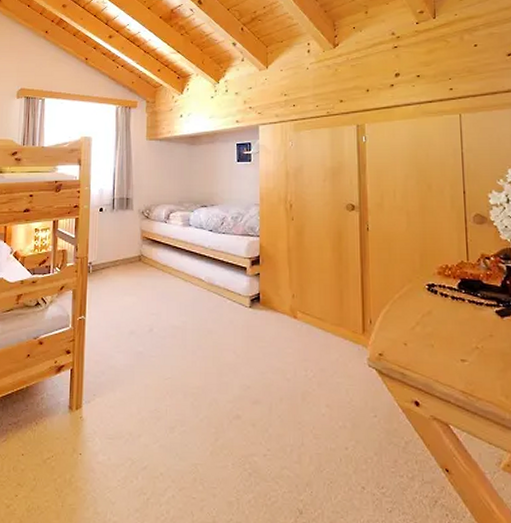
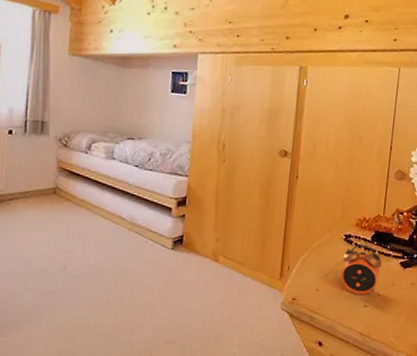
alarm clock: none [428,293,474,348] -> present [340,244,382,295]

